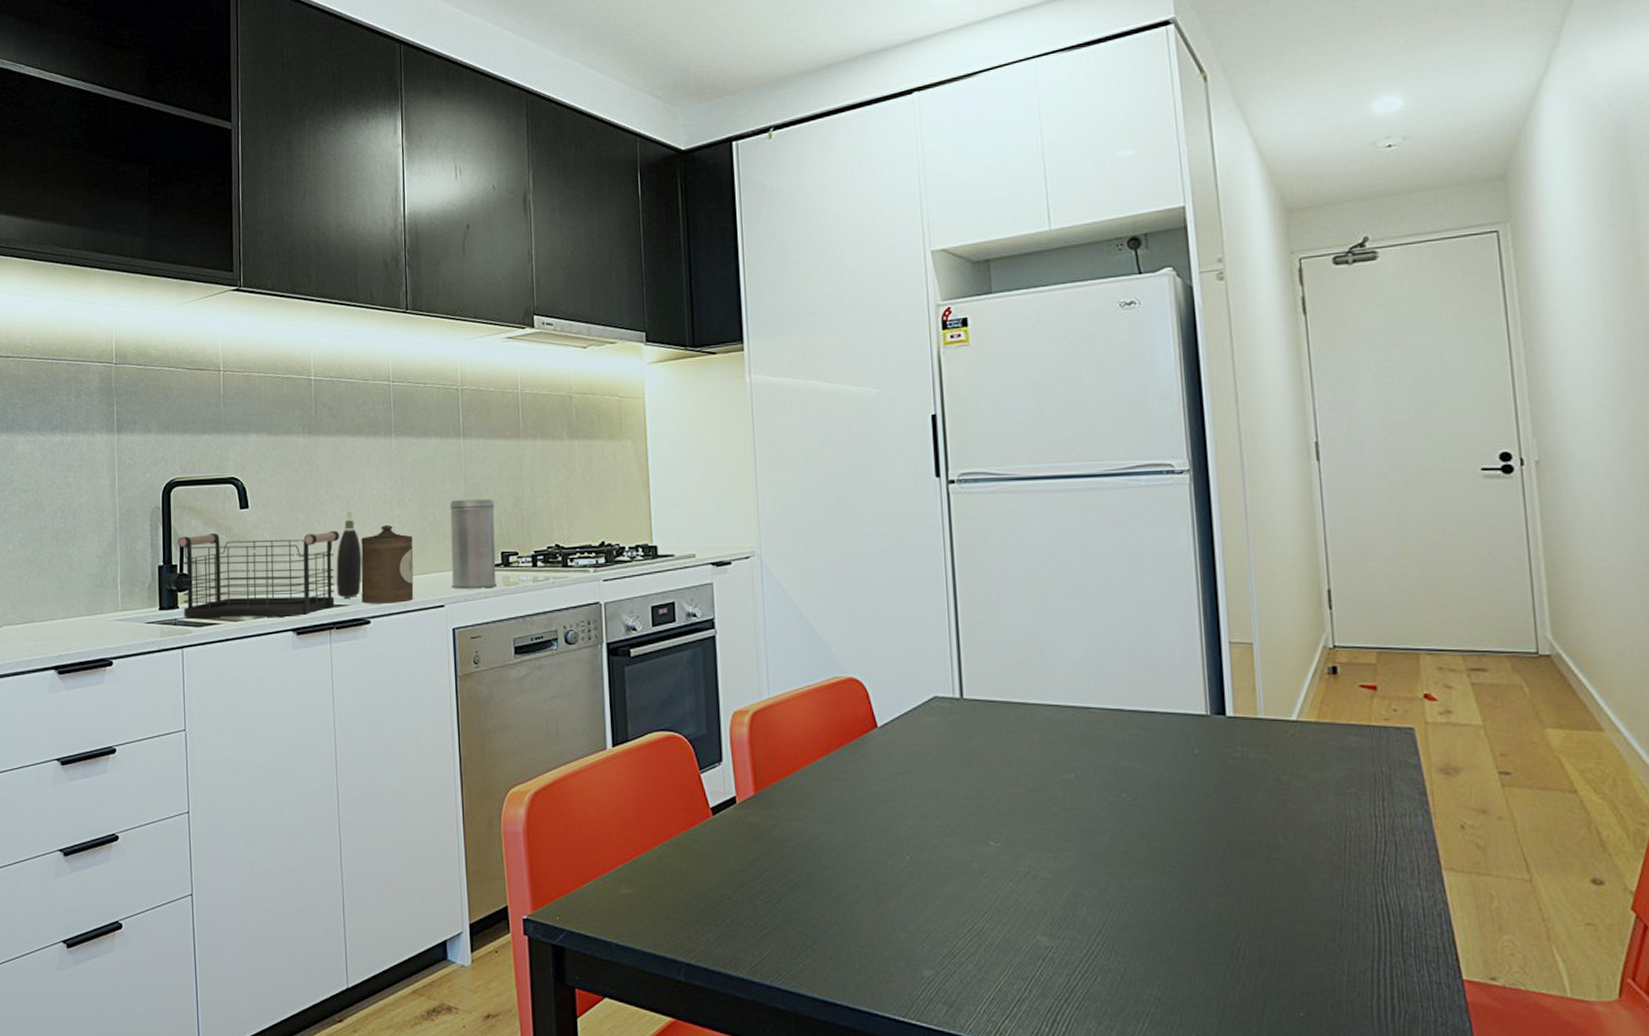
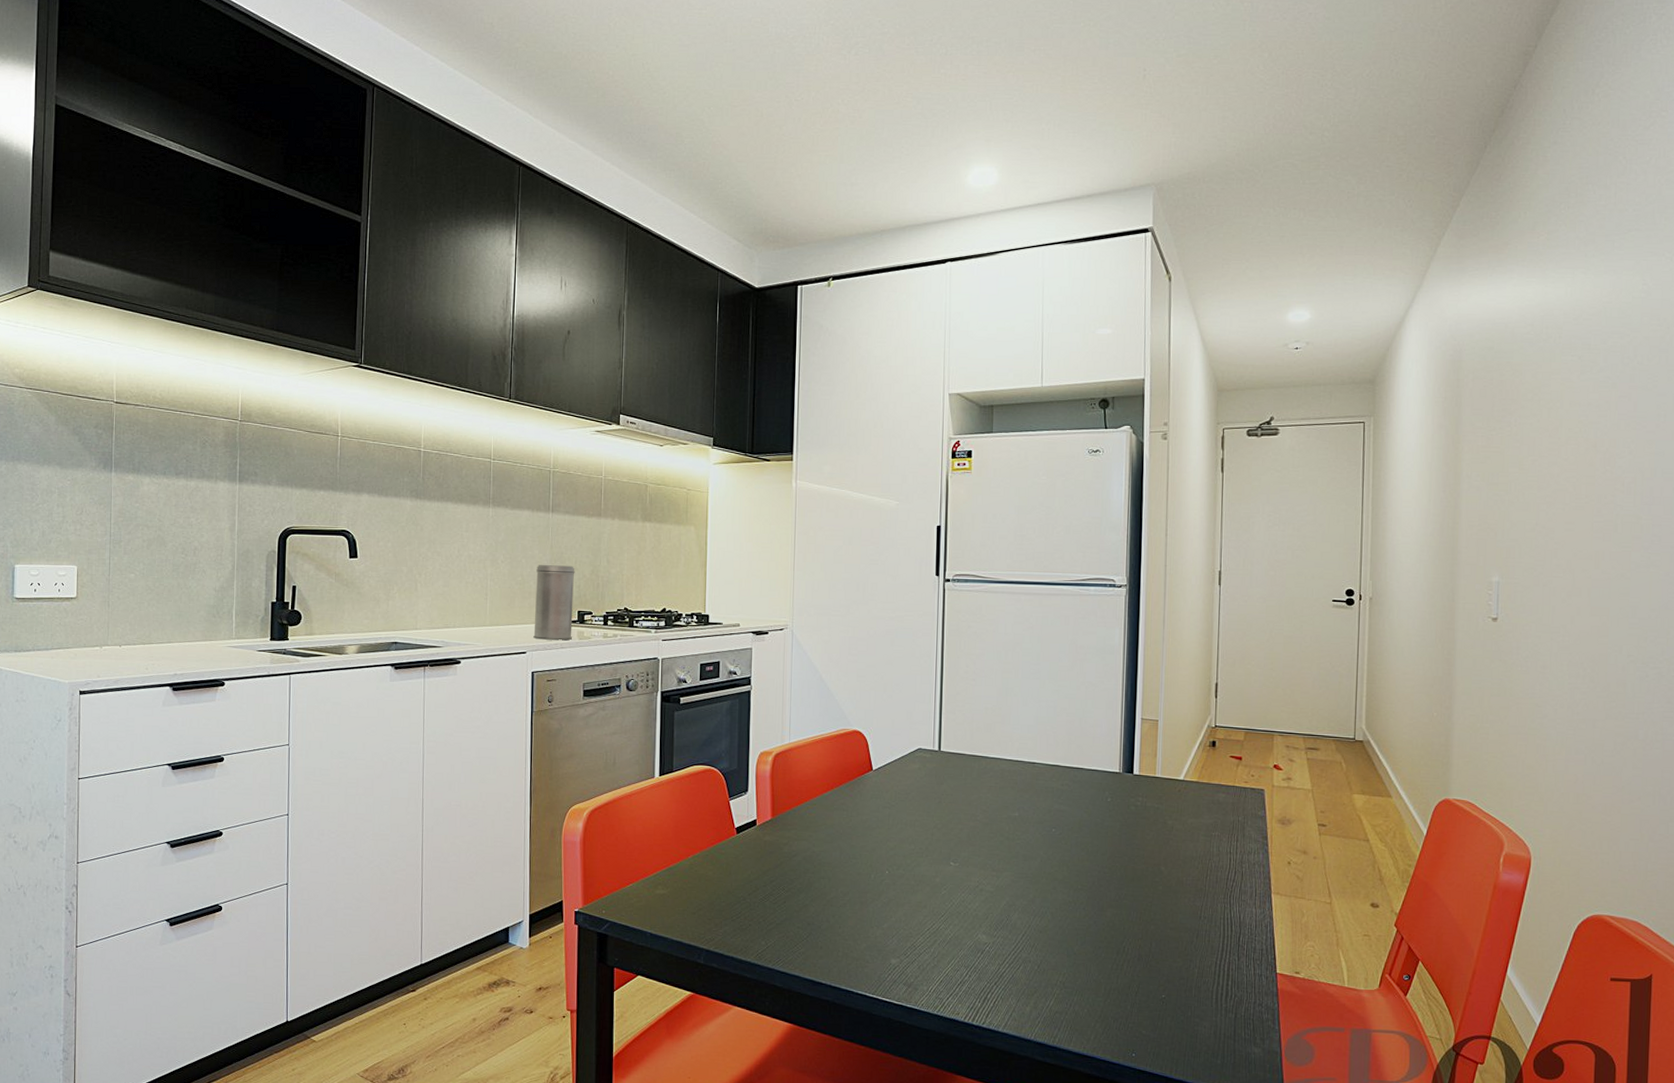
dish rack: present [178,530,340,618] -> none [290,577,438,654]
soap dispenser: present [336,511,362,598] -> none [432,567,456,641]
canister: present [361,524,414,605] -> none [454,581,503,649]

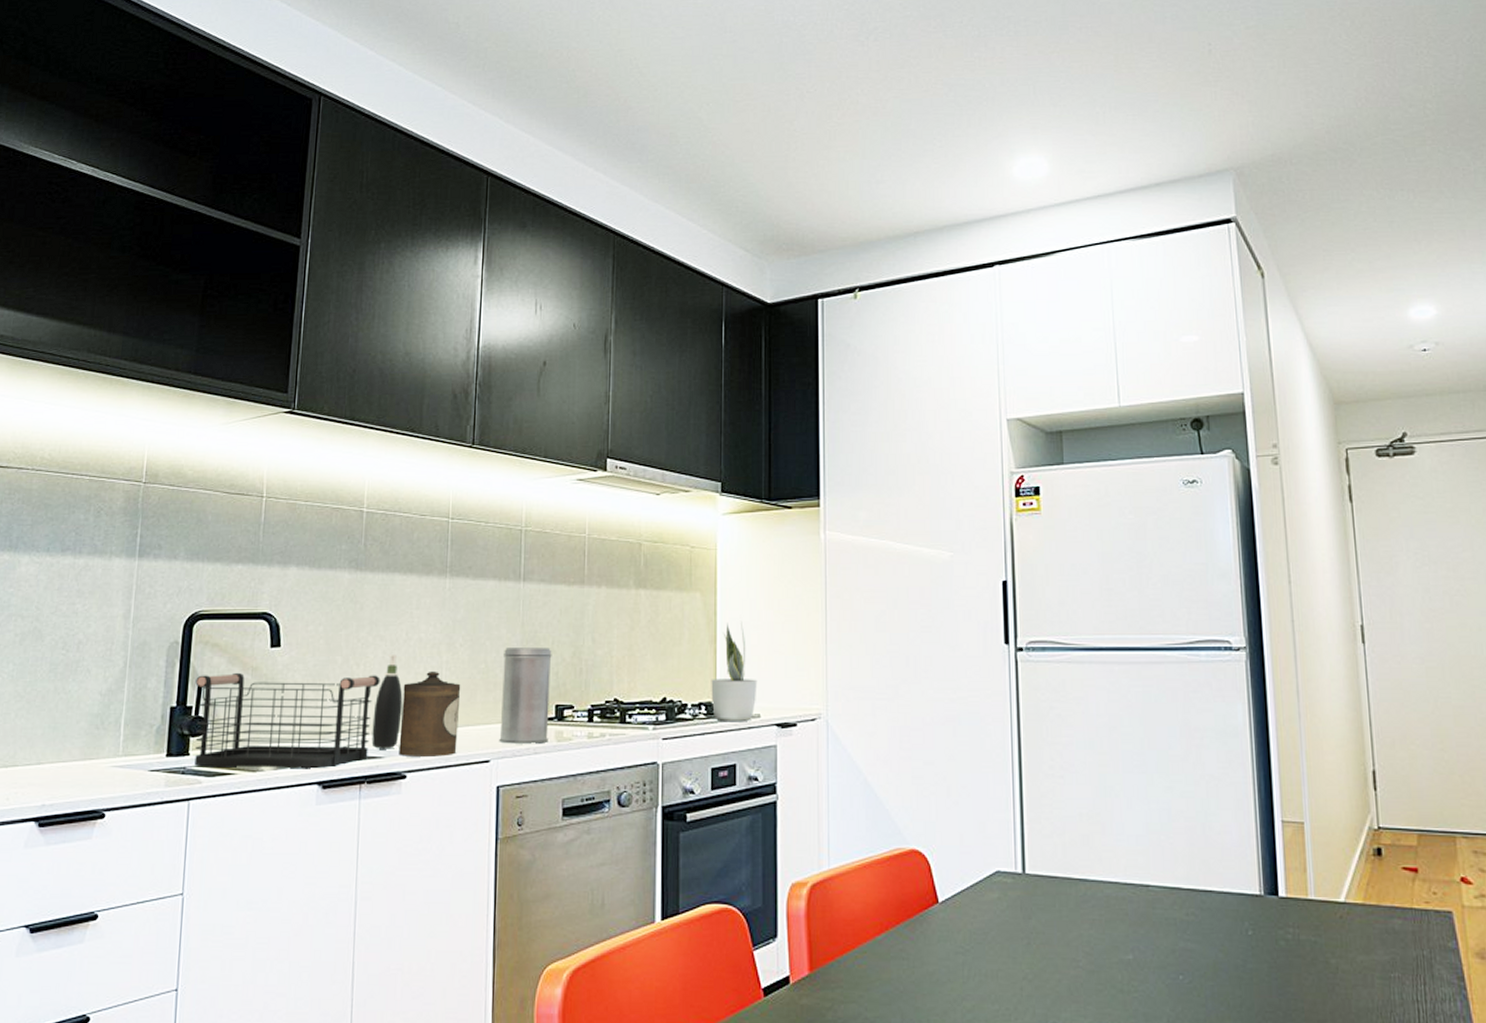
dish rack: none [290,577,438,654] -> present [194,673,380,769]
soap dispenser: none [432,567,456,641] -> present [371,655,403,749]
canister: none [454,581,503,649] -> present [398,670,461,758]
potted plant: none [701,550,738,629] -> present [711,620,758,722]

